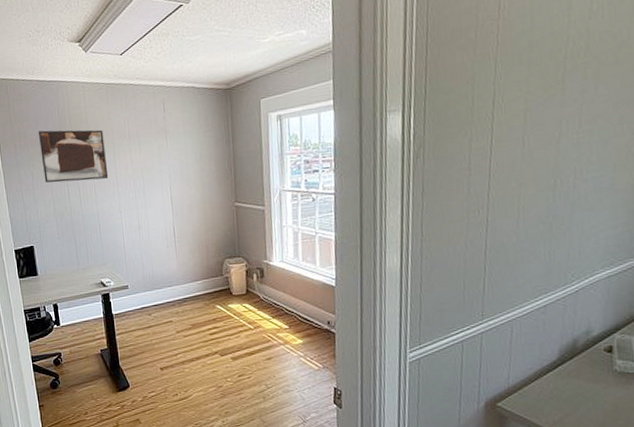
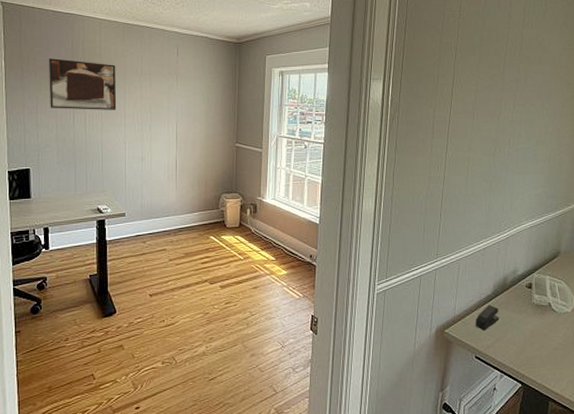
stapler: none [536,372,568,404] -> present [475,304,499,331]

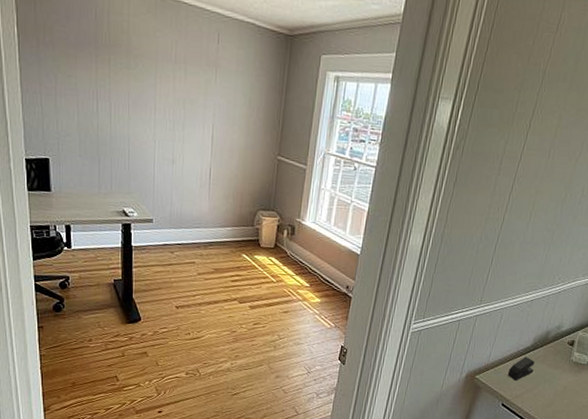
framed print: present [48,58,117,110] -> none [68,30,146,102]

